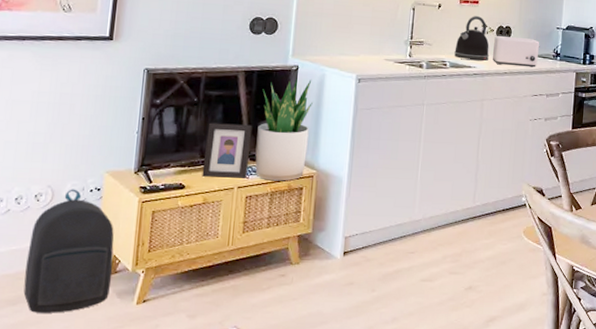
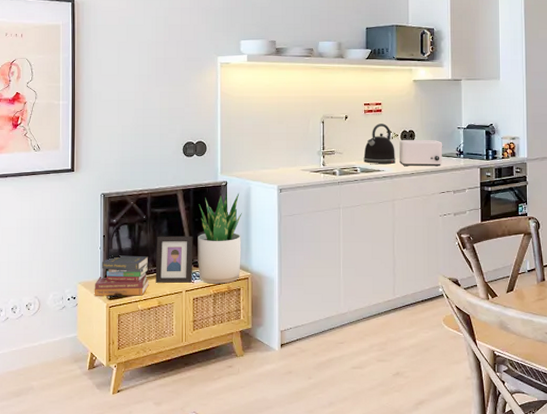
backpack: present [23,189,114,313] -> none [24,298,91,403]
books: none [124,142,196,191] -> present [94,255,150,296]

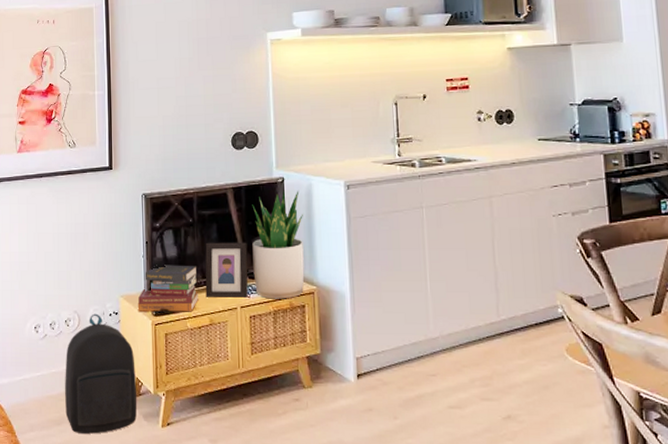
backpack: none [24,298,91,403] -> present [65,313,138,434]
kettle: present [363,123,396,165] -> none [449,102,491,153]
toaster: present [398,139,443,167] -> none [494,120,552,155]

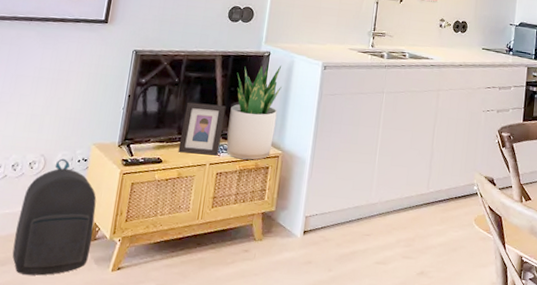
books: present [137,265,200,312] -> none [108,118,174,165]

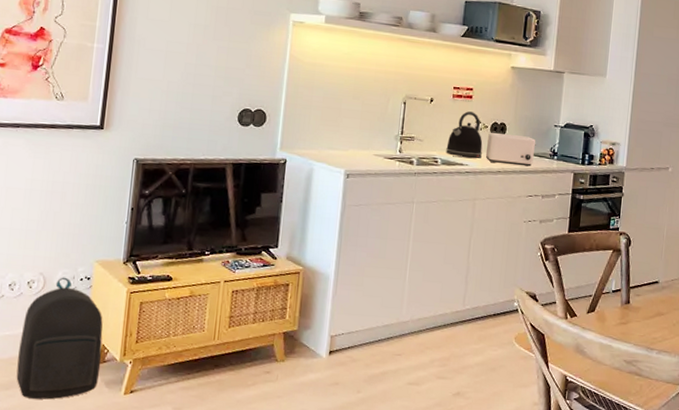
picture frame: present [178,102,227,156] -> none [189,215,240,273]
planter: present [226,63,282,160] -> none [241,171,300,277]
kettle: none [413,11,446,54] -> present [446,111,483,159]
toaster: none [448,29,494,61] -> present [485,132,536,167]

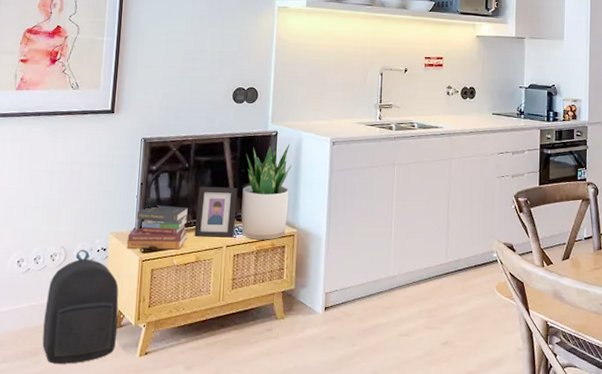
books: none [113,232,183,283] -> present [126,205,188,250]
picture frame: none [189,215,240,273] -> present [194,186,238,238]
planter: none [241,171,300,277] -> present [241,142,292,240]
kettle: present [446,111,483,159] -> none [421,78,455,122]
toaster: present [485,132,536,167] -> none [458,96,504,126]

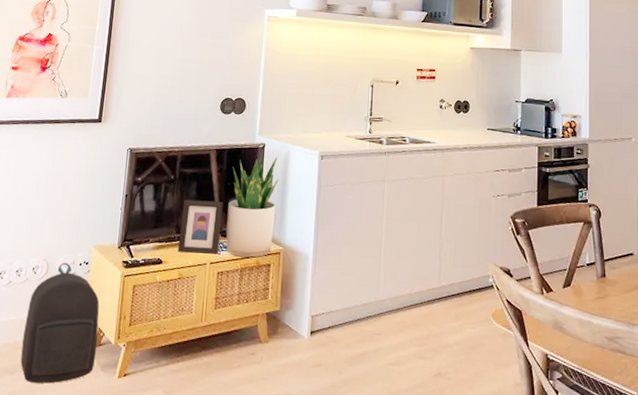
books: present [126,205,188,250] -> none [109,218,172,266]

